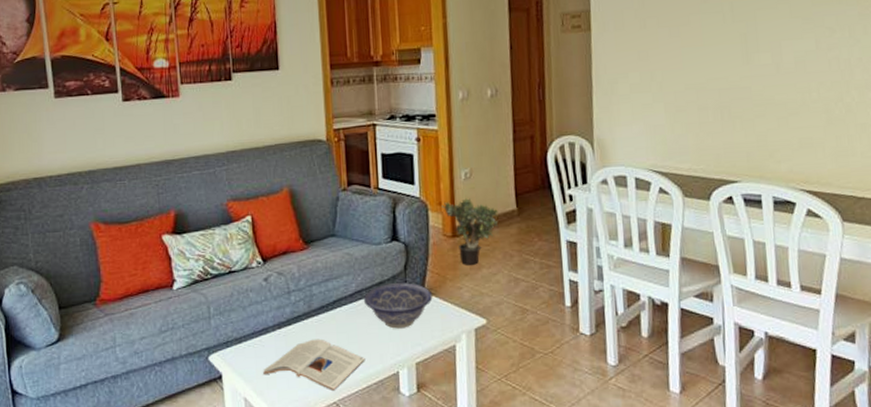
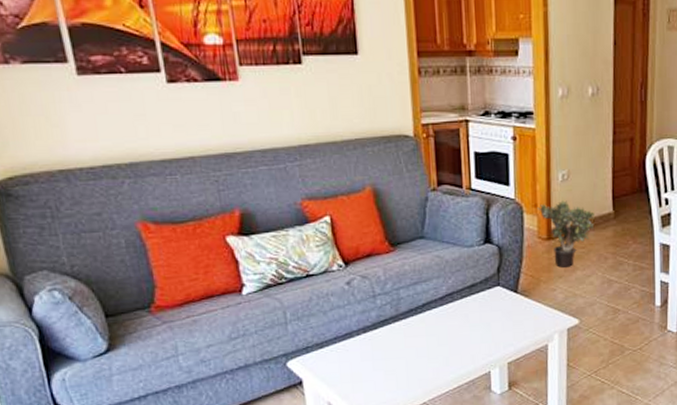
magazine: present [263,339,365,390] -> none [348,342,456,392]
decorative bowl: present [363,283,433,329] -> none [454,285,526,330]

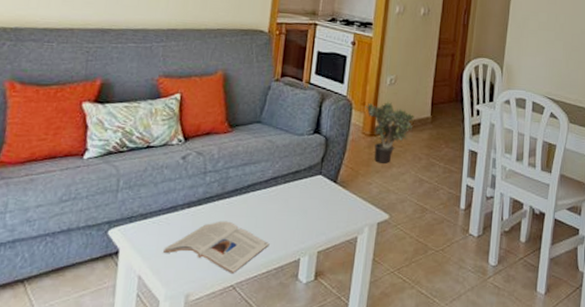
magazine: none [348,342,456,392] -> present [163,221,270,273]

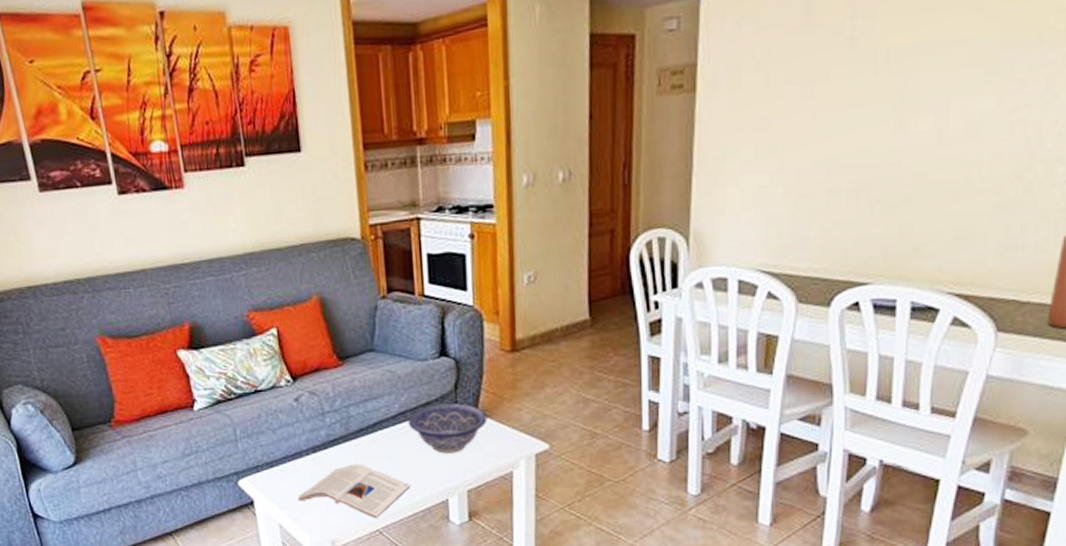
decorative bowl: none [277,173,344,217] -> present [407,403,488,454]
potted plant: present [365,102,414,163] -> none [499,306,567,384]

